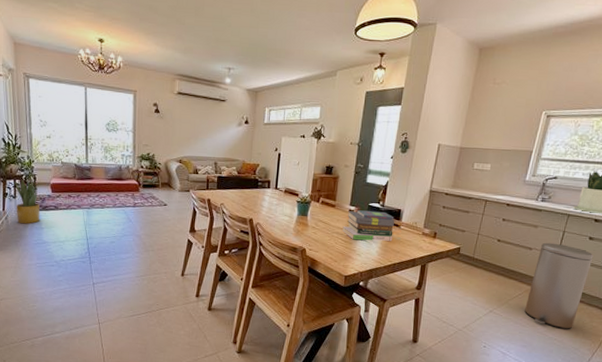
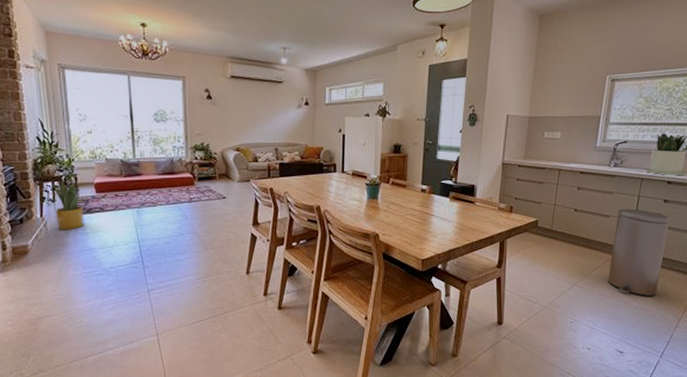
books: present [342,210,395,242] -> none [416,188,470,221]

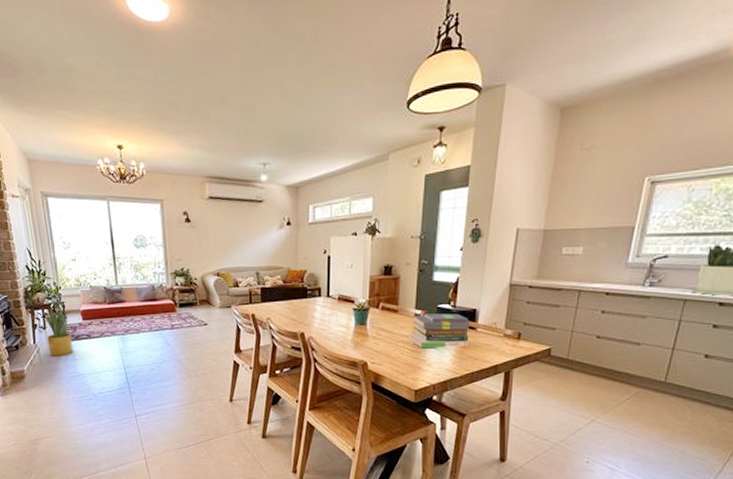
books: none [416,188,470,221] -> present [408,313,470,349]
pedal bin: present [608,208,670,298] -> none [635,335,720,438]

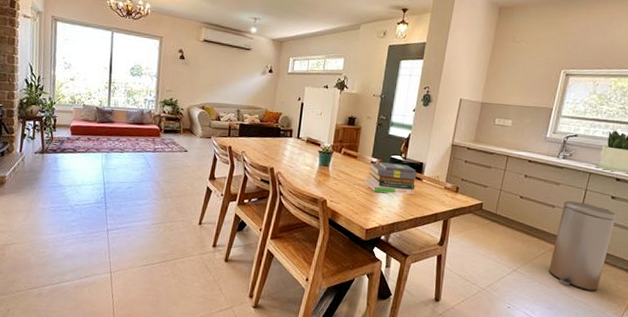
planter: present [42,306,73,357] -> none [33,120,61,167]
pedal bin: none [635,335,720,438] -> present [549,200,617,292]

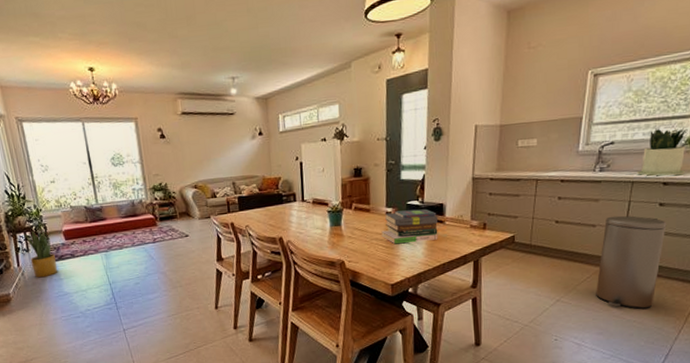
planter: none [33,120,61,167] -> present [24,228,58,278]

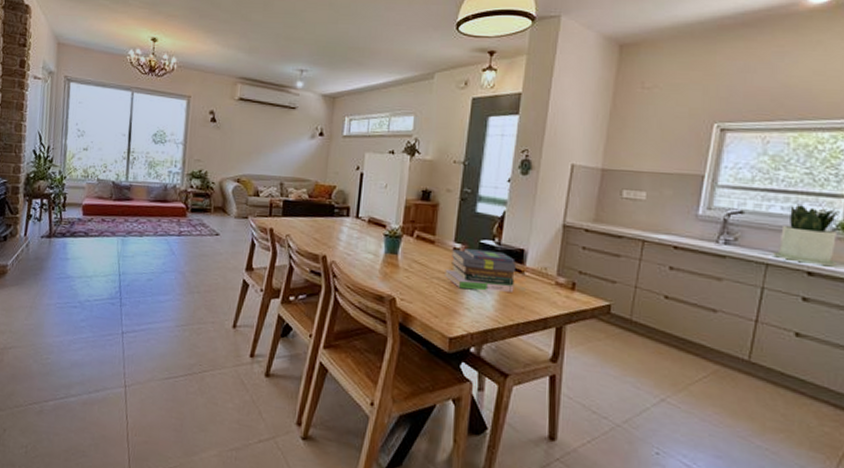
planter: present [24,228,58,278] -> none [39,198,72,254]
pedal bin: present [596,215,667,310] -> none [714,302,812,436]

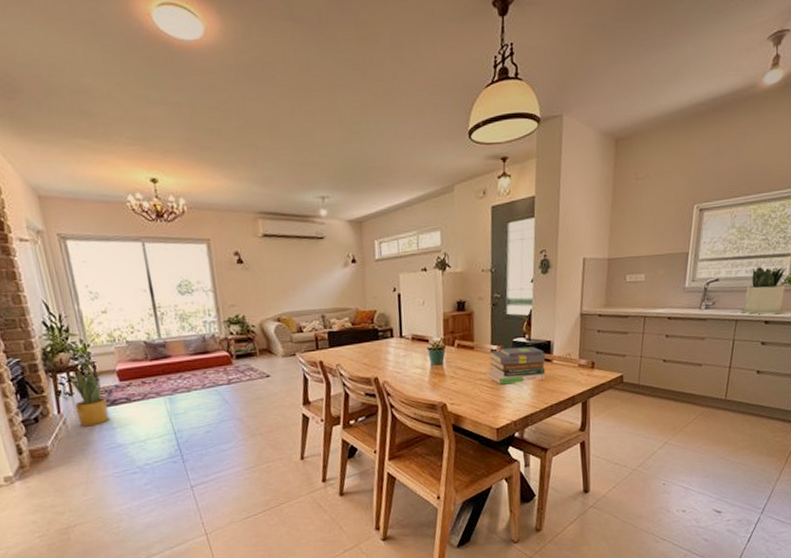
planter: none [39,198,72,254] -> present [66,367,109,427]

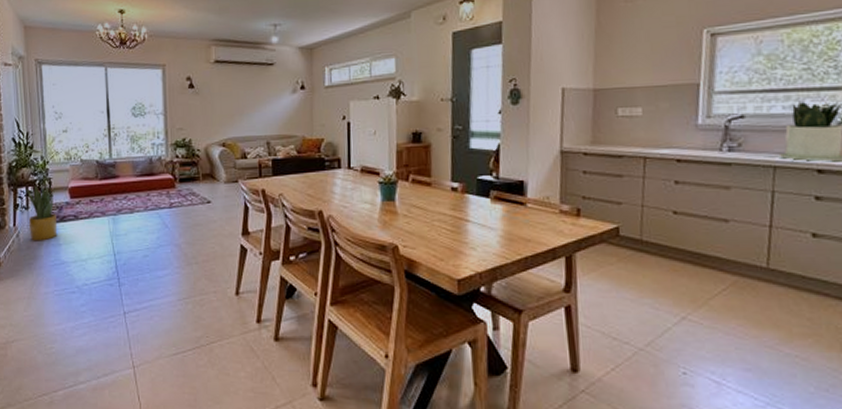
books: present [486,346,546,385] -> none [445,186,518,229]

